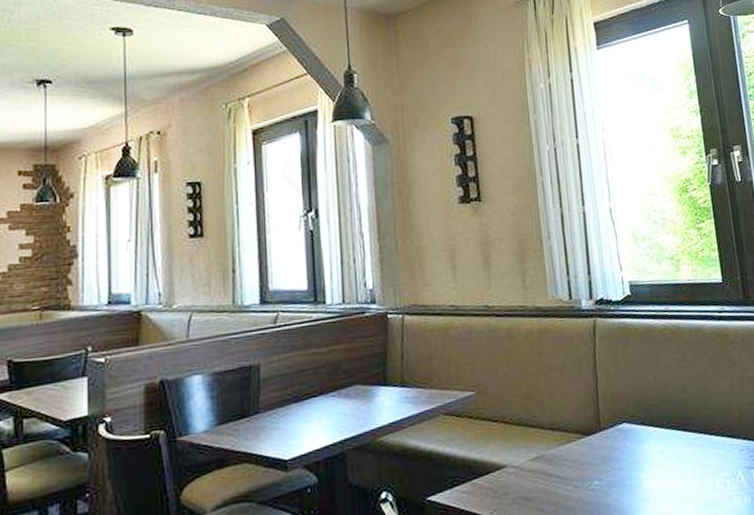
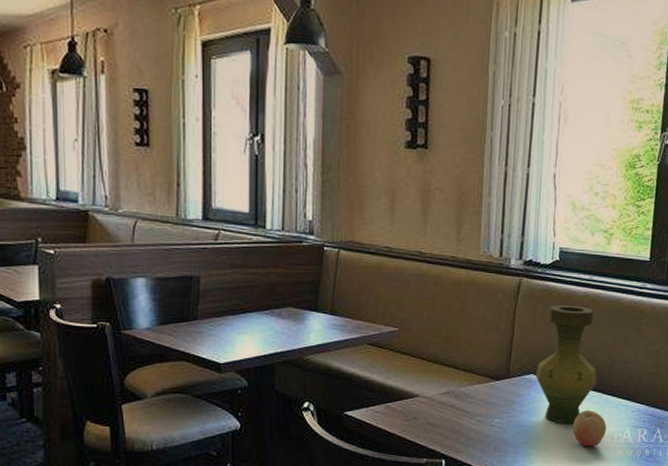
vase: none [628,340,696,477] -> present [536,304,597,424]
fruit: none [679,455,717,500] -> present [572,411,607,447]

